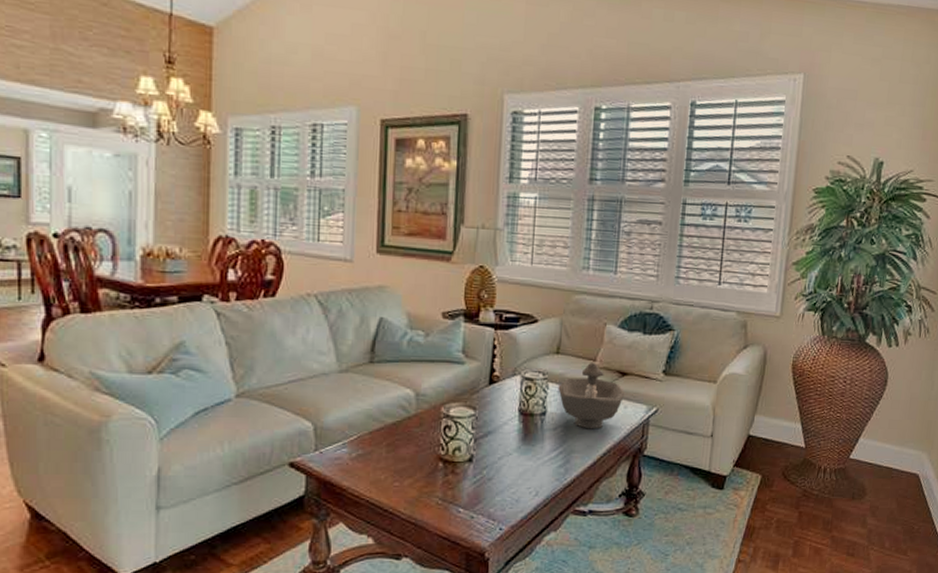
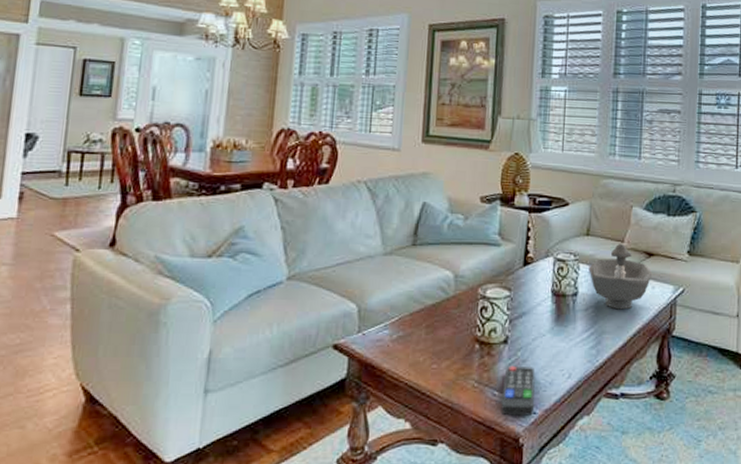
remote control: none [466,483,501,533] -> present [500,365,535,417]

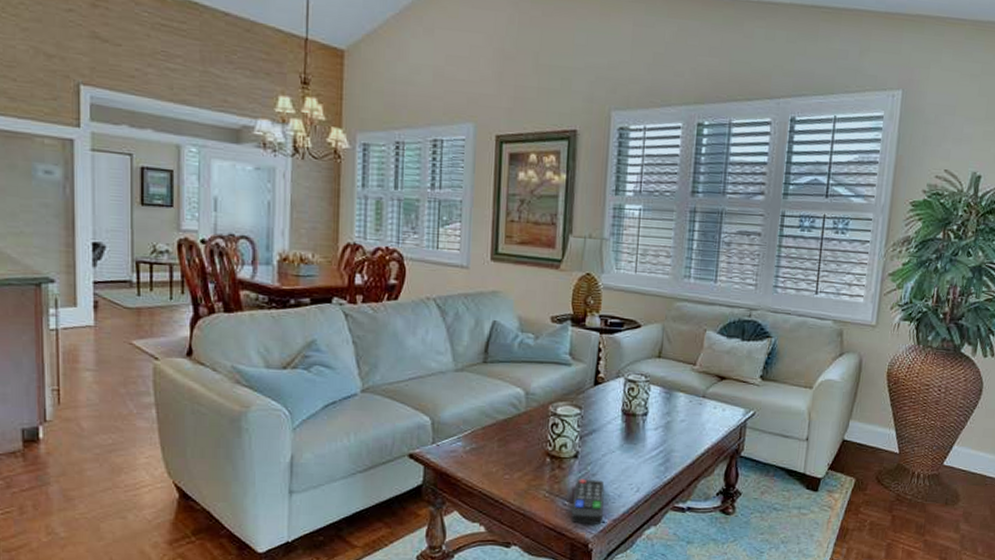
decorative bowl: present [588,243,653,310] -> none [659,366,724,430]

